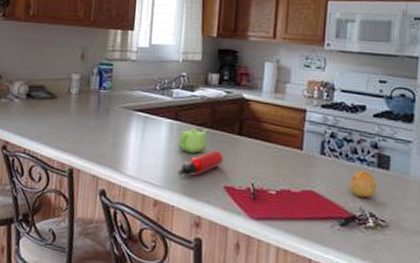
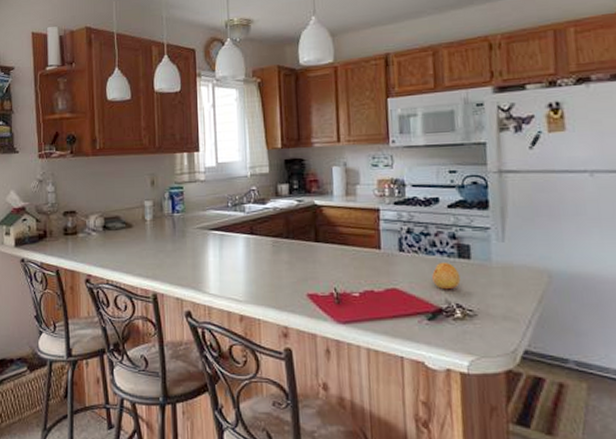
water bottle: present [177,149,225,177] -> none [259,259,304,289]
teapot: present [178,128,207,154] -> none [256,239,284,266]

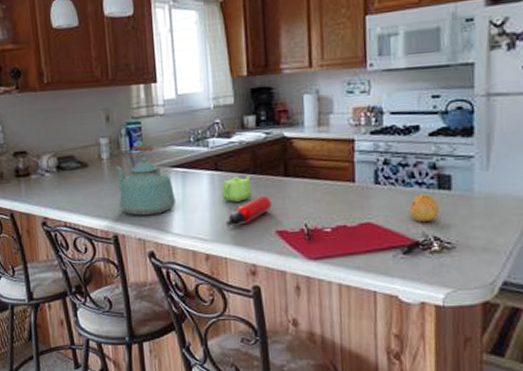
kettle: none [158,208,214,276] -> present [116,144,177,216]
teapot: none [256,239,284,266] -> present [221,175,252,203]
water bottle: none [259,259,304,289] -> present [225,195,273,227]

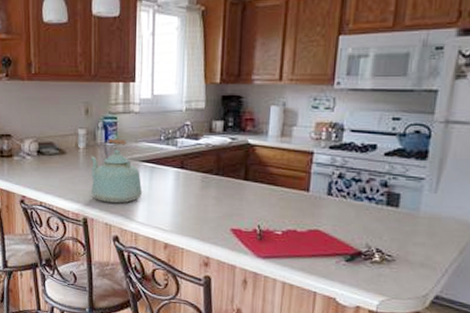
teapot: present [221,175,252,203] -> none [185,175,213,200]
water bottle: present [225,195,273,227] -> none [185,195,231,221]
fruit: present [409,193,440,223] -> none [356,208,385,235]

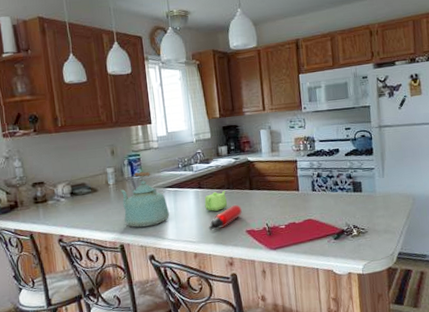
teapot: none [185,175,213,200] -> present [204,190,227,212]
water bottle: none [185,195,231,221] -> present [208,204,243,230]

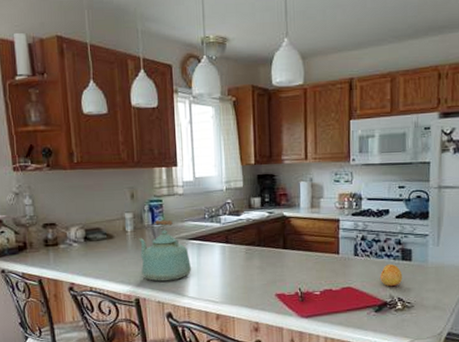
teapot: present [204,190,227,212] -> none [231,247,256,271]
water bottle: present [208,204,243,230] -> none [234,264,274,291]
fruit: none [336,195,356,216] -> present [380,263,403,287]

